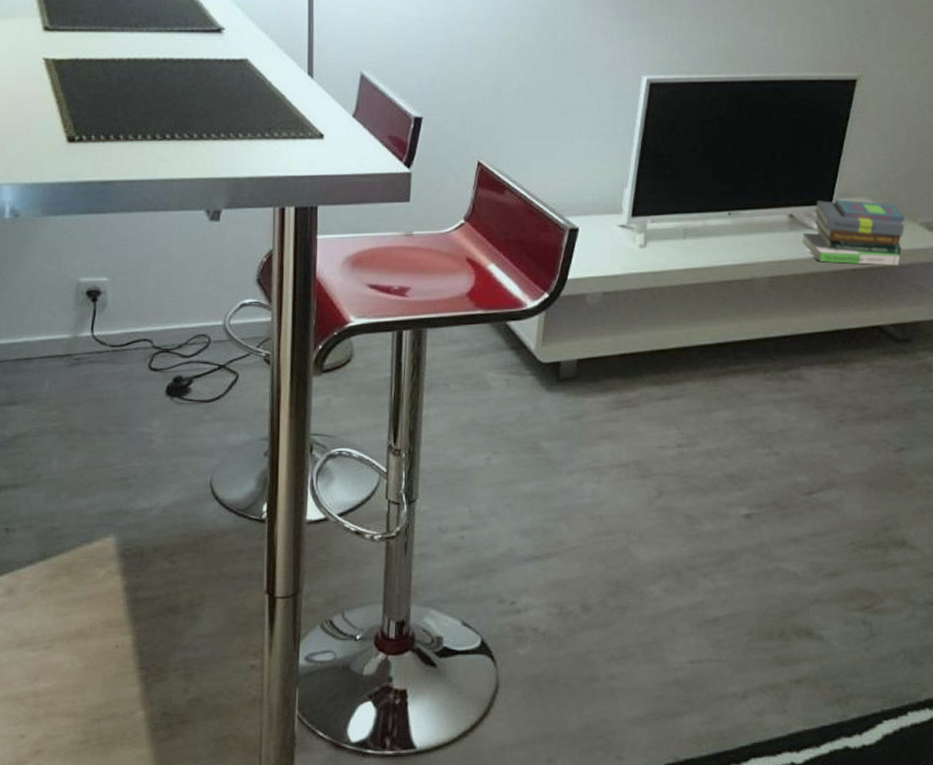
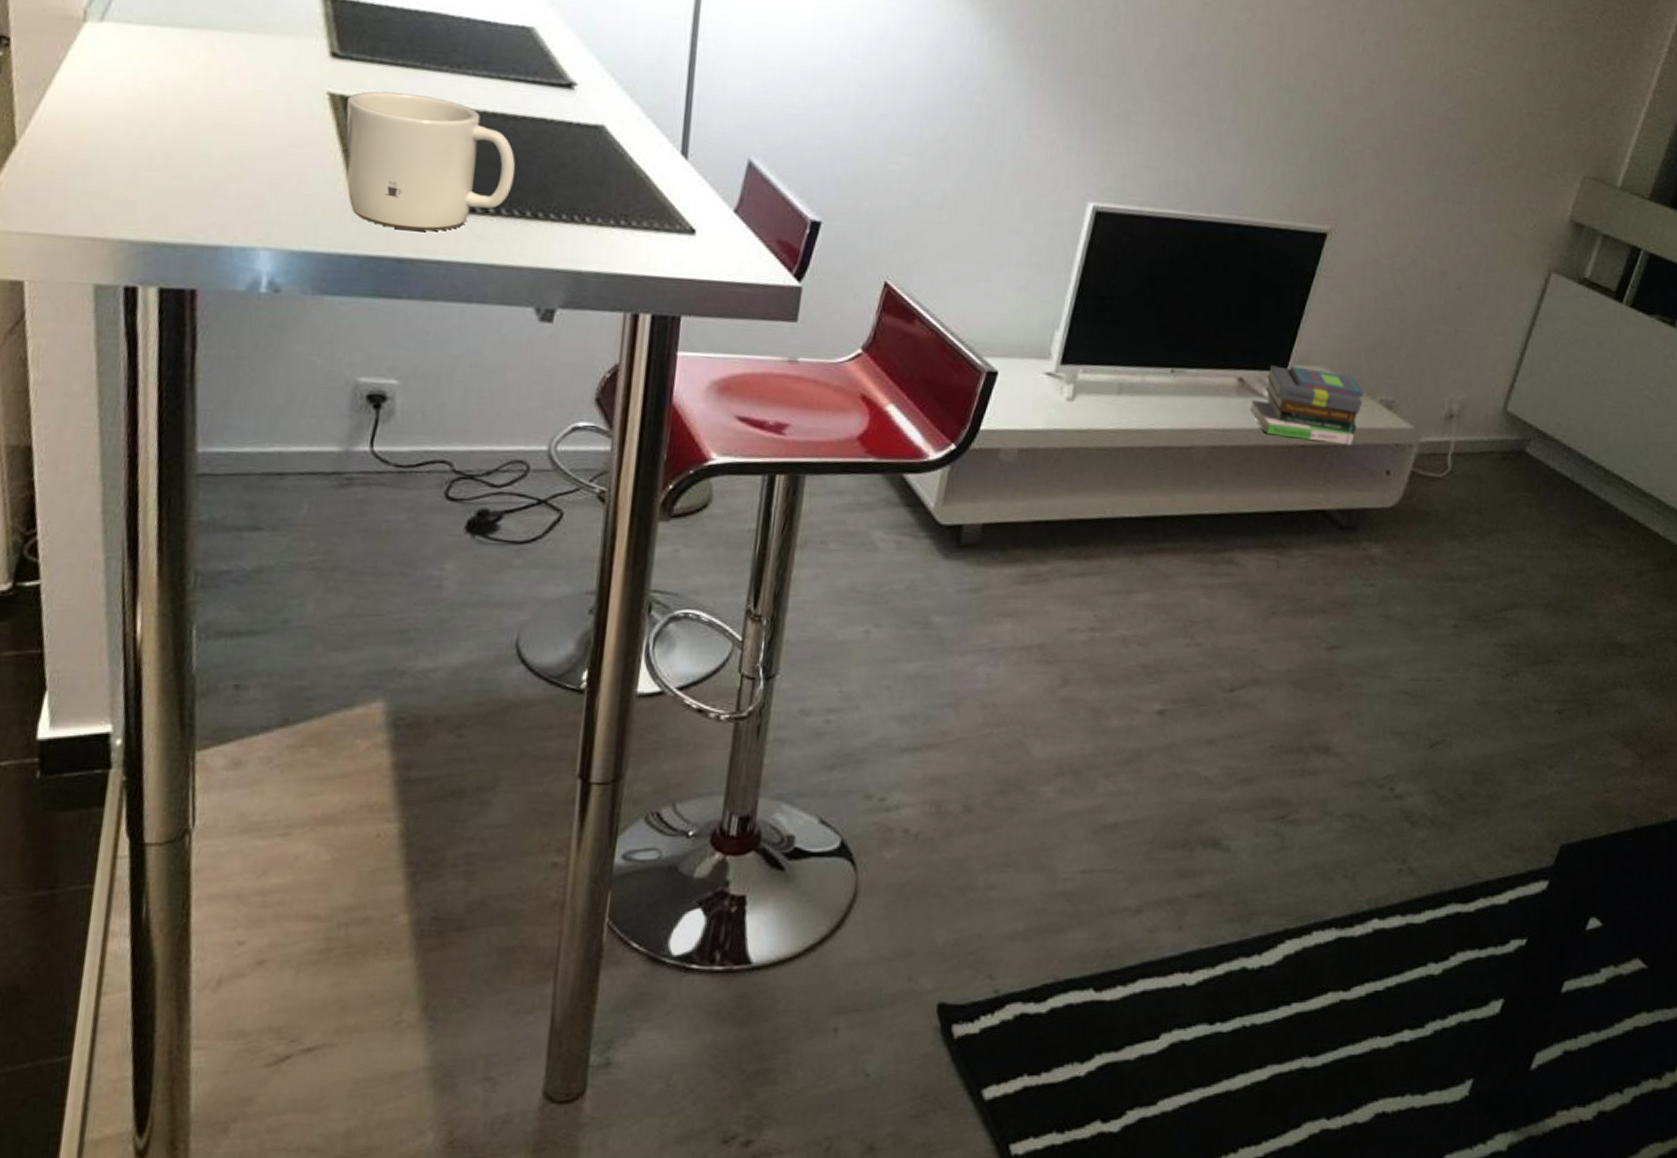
mug: none [57,52,184,158] -> present [346,91,516,232]

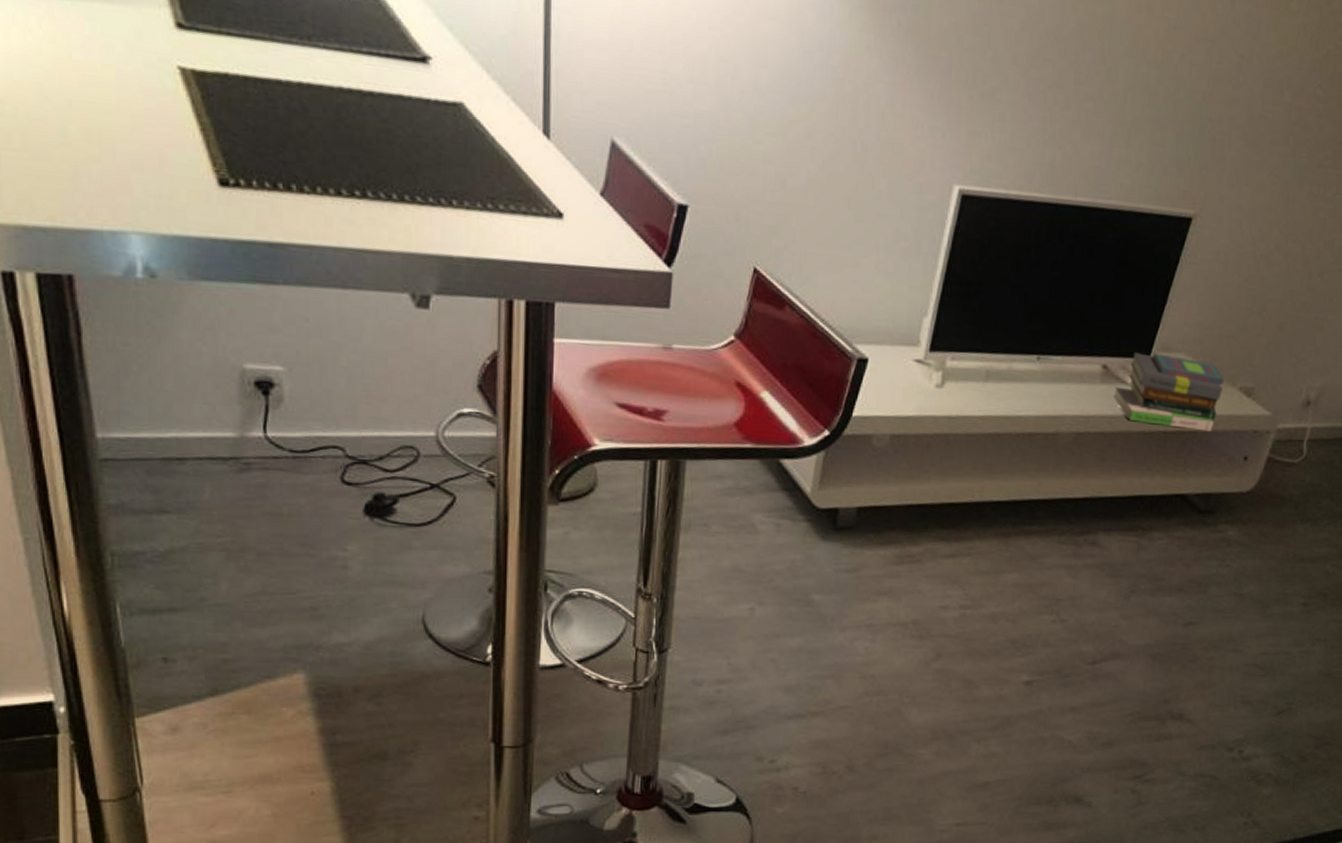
mug: present [346,91,516,232] -> none [200,65,378,215]

